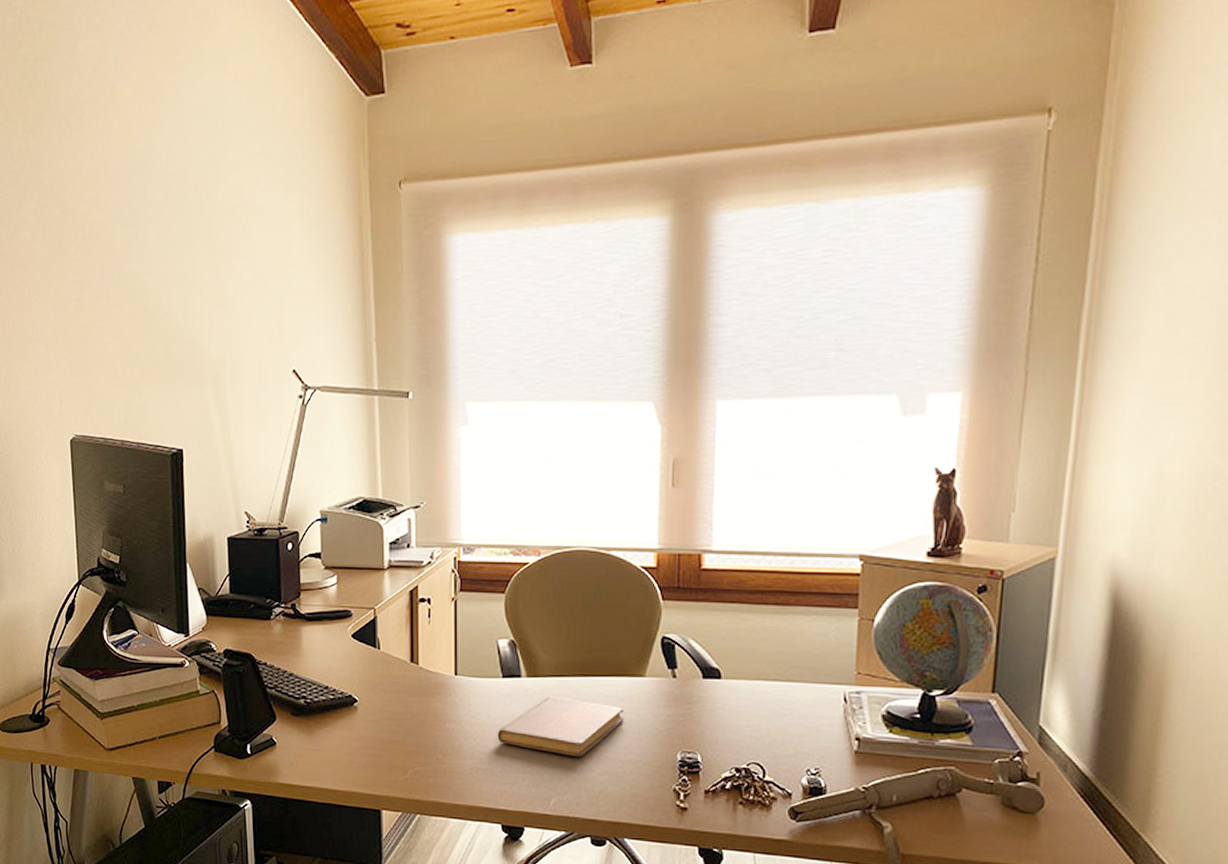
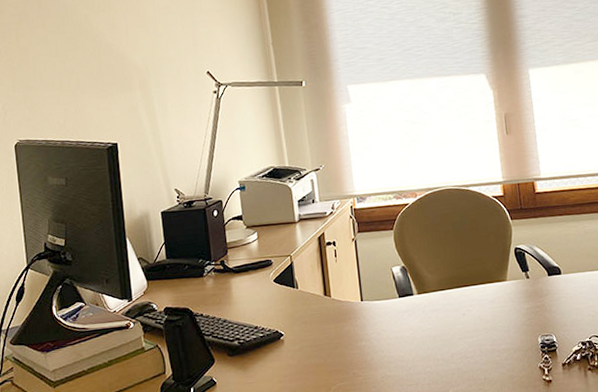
notebook: present [497,697,624,757] -> none [400,307,495,354]

